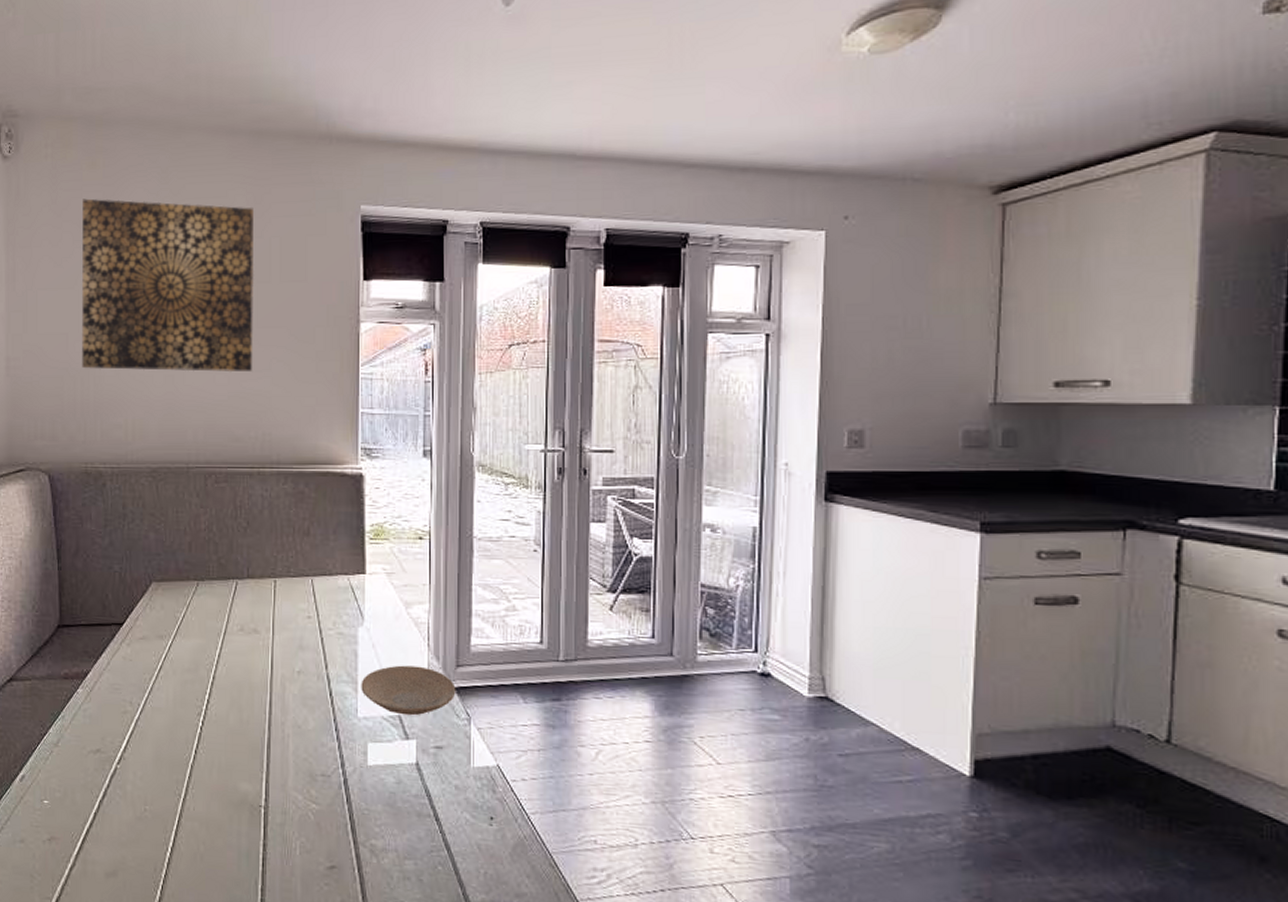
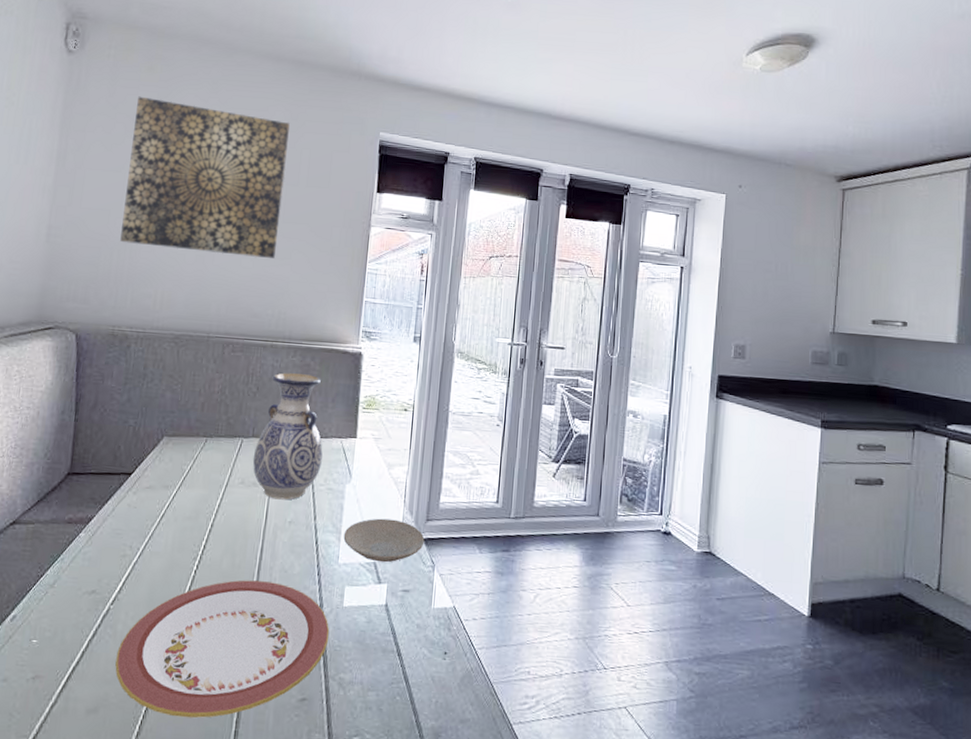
plate: none [129,736,355,885] -> present [115,580,330,718]
vase: none [250,503,328,648] -> present [252,372,323,500]

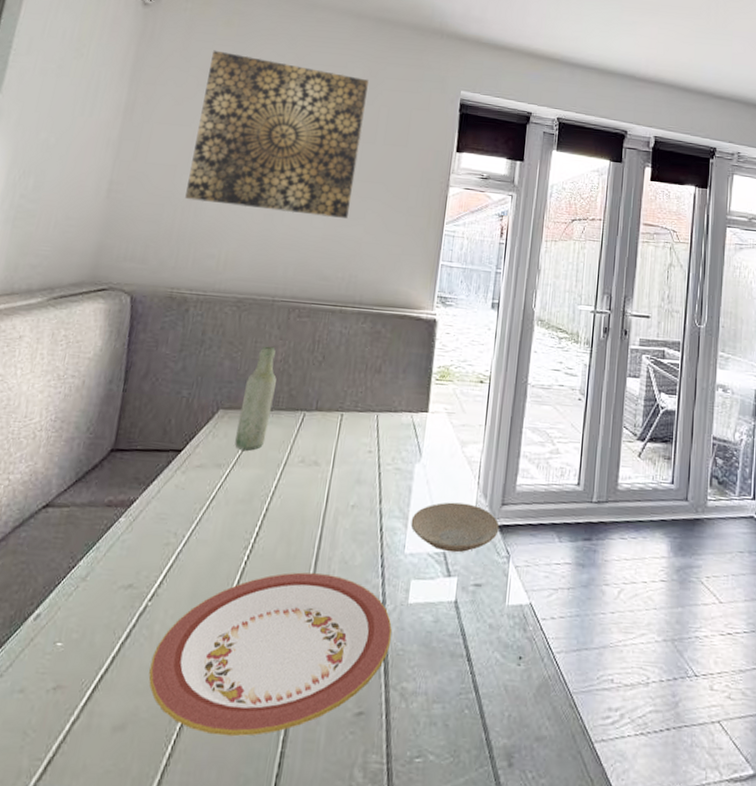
bottle: none [180,378,215,474] -> present [234,346,277,451]
vase: present [252,372,323,500] -> none [315,340,392,481]

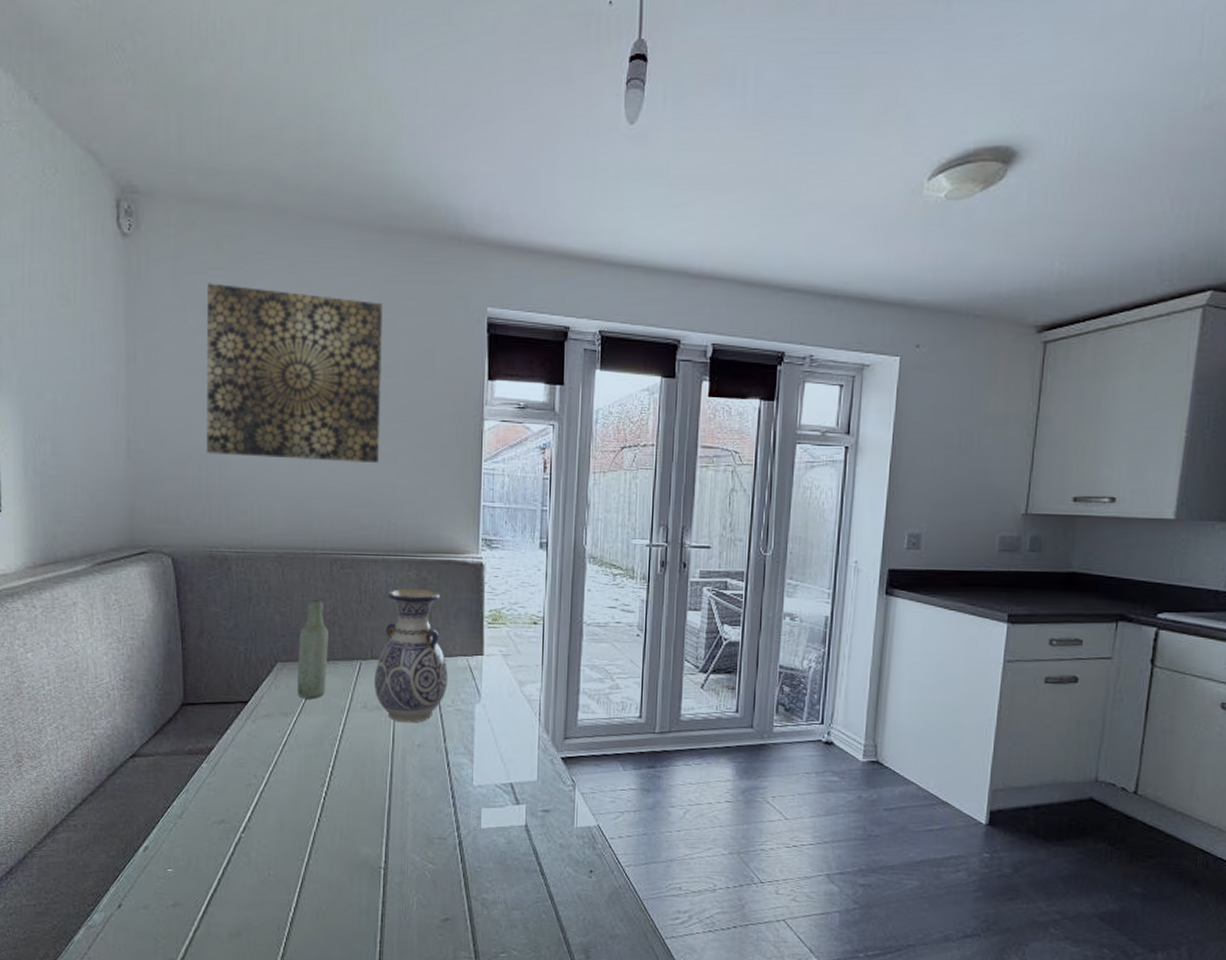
plate: present [148,572,392,737] -> none [253,805,469,940]
vase: none [315,340,392,481] -> present [373,589,448,723]
plate: present [411,502,499,553] -> none [476,738,563,783]

